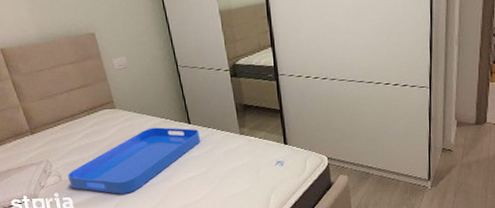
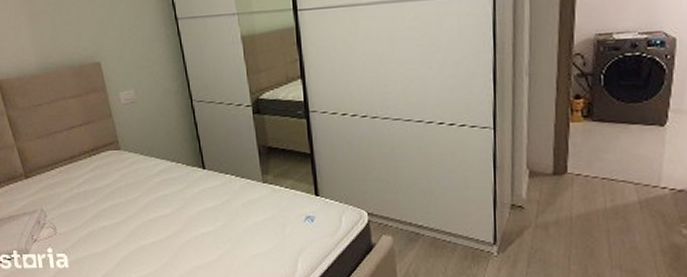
serving tray: present [68,127,201,194] -> none [64,172,217,251]

